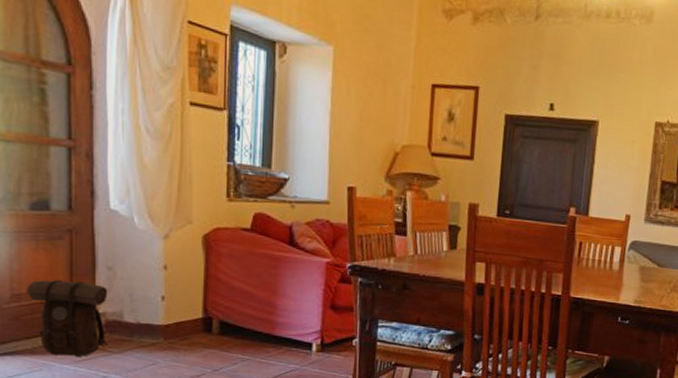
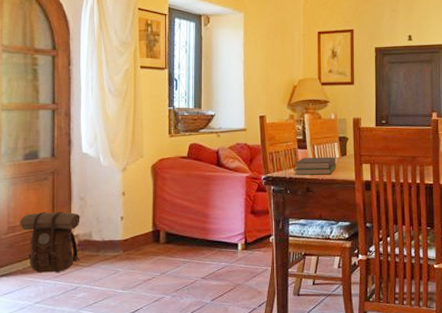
book: none [388,246,444,271] -> present [294,156,337,176]

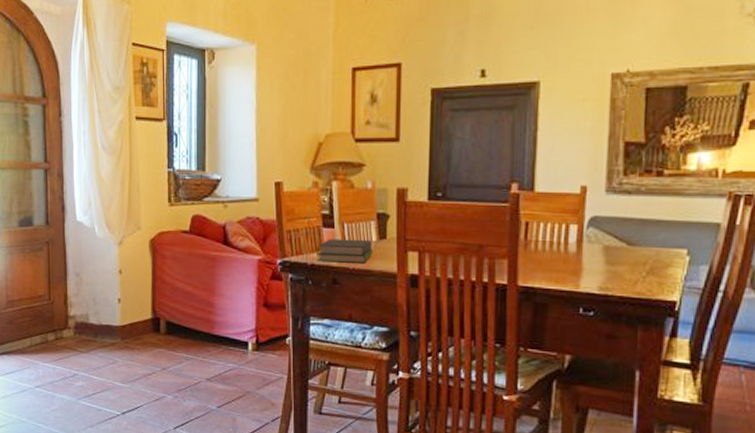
backpack: present [19,212,80,273] -> none [17,287,78,356]

